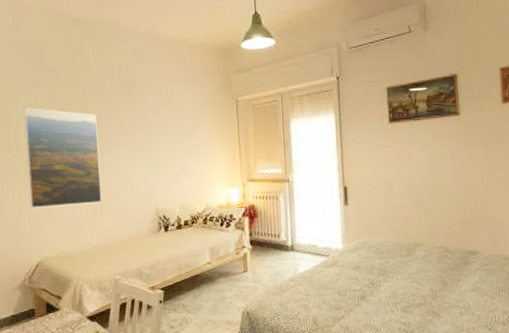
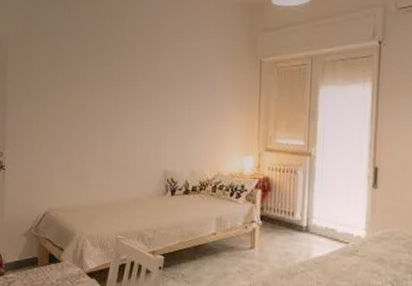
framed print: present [23,107,102,208] -> none [42,56,114,159]

